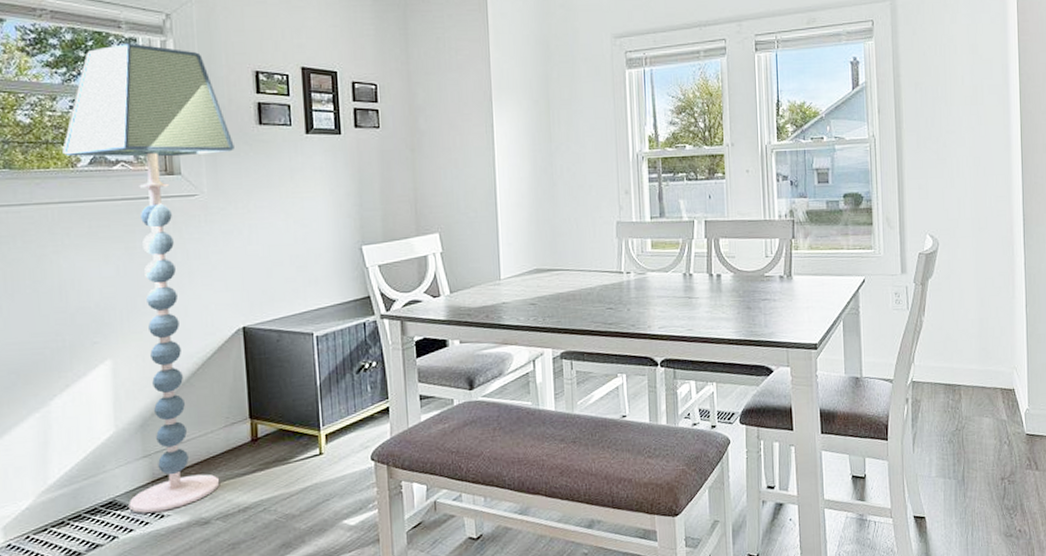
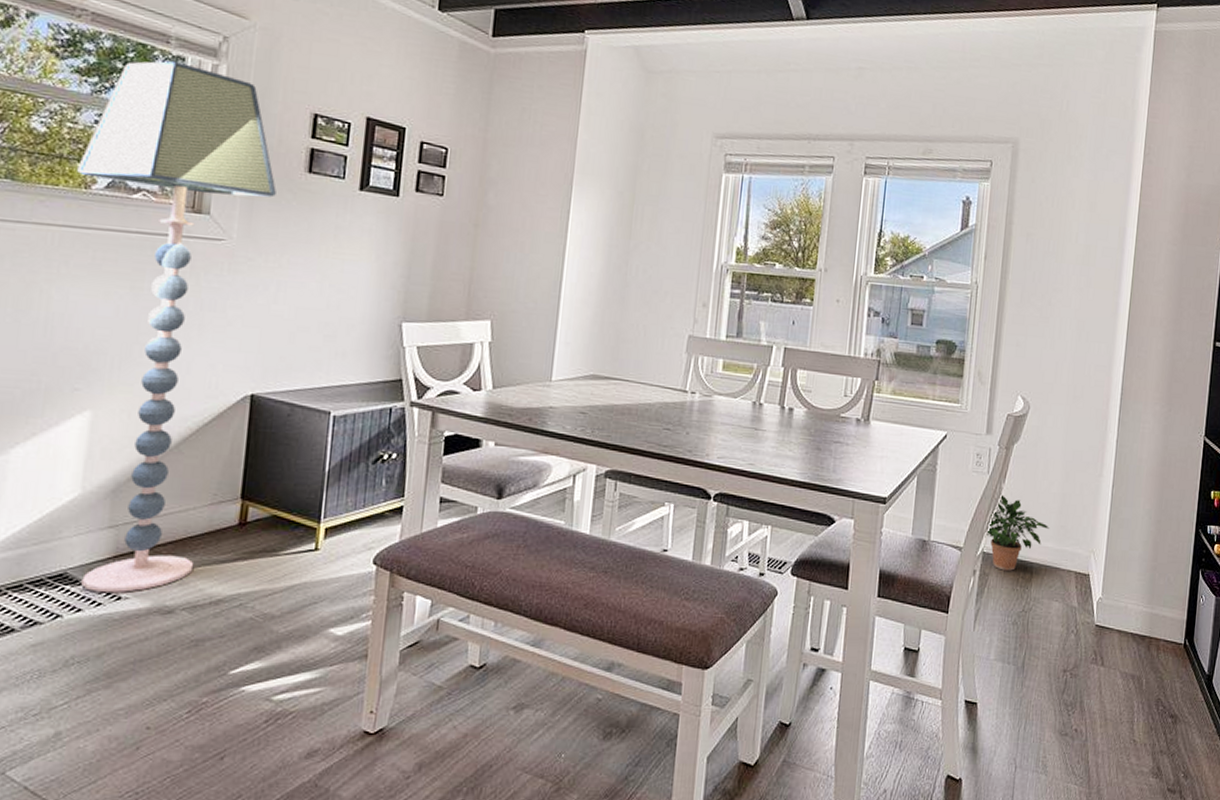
potted plant: none [912,326,971,396] -> present [985,493,1049,571]

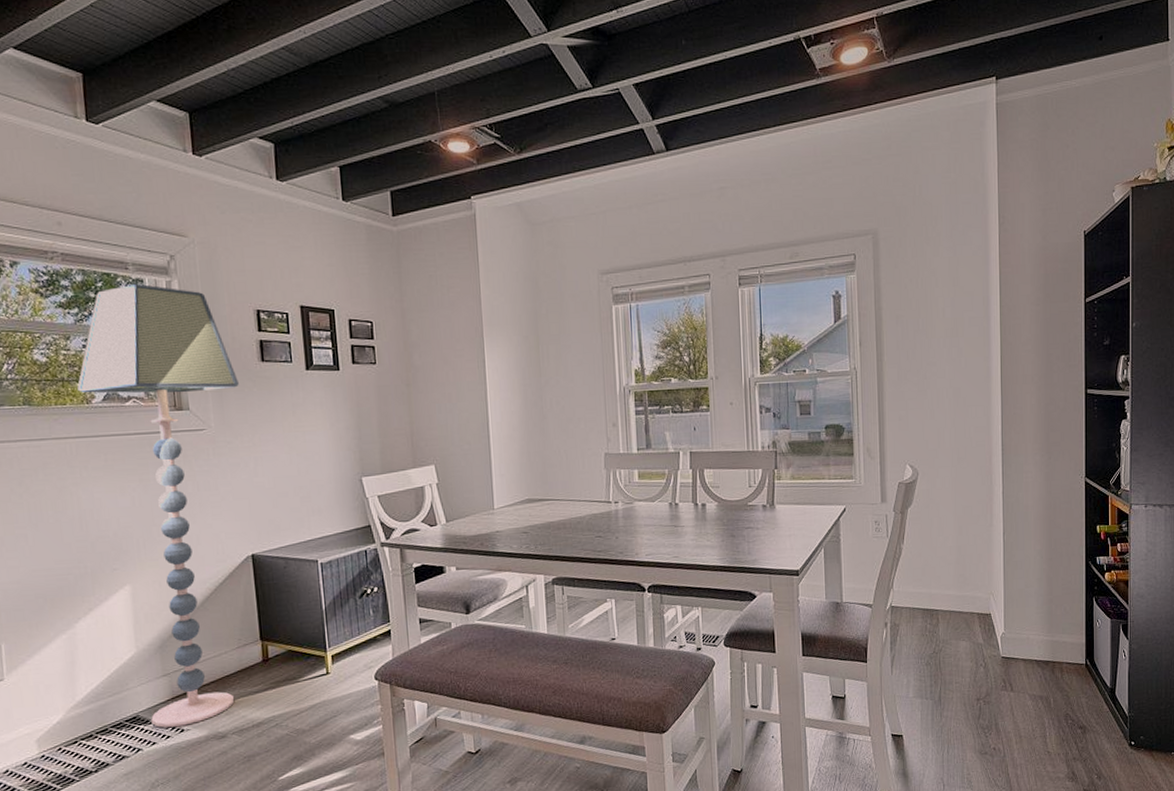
potted plant: present [985,493,1049,571] -> none [891,553,949,620]

